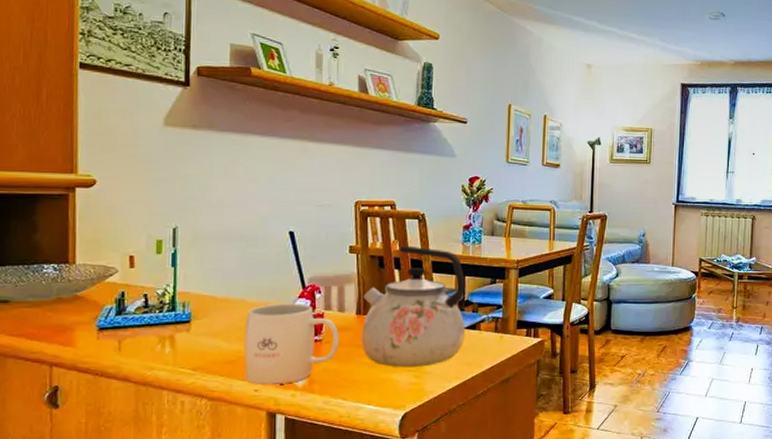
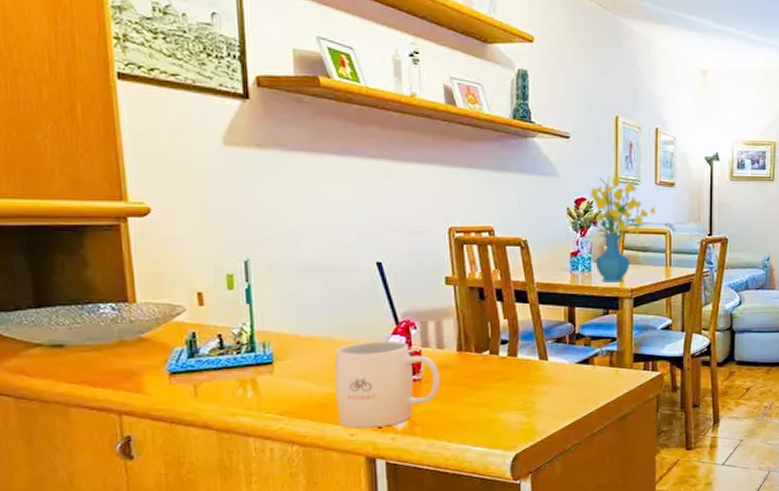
kettle: present [361,245,466,368] -> none [463,275,577,407]
bouquet: none [470,156,542,254] -> present [577,175,656,282]

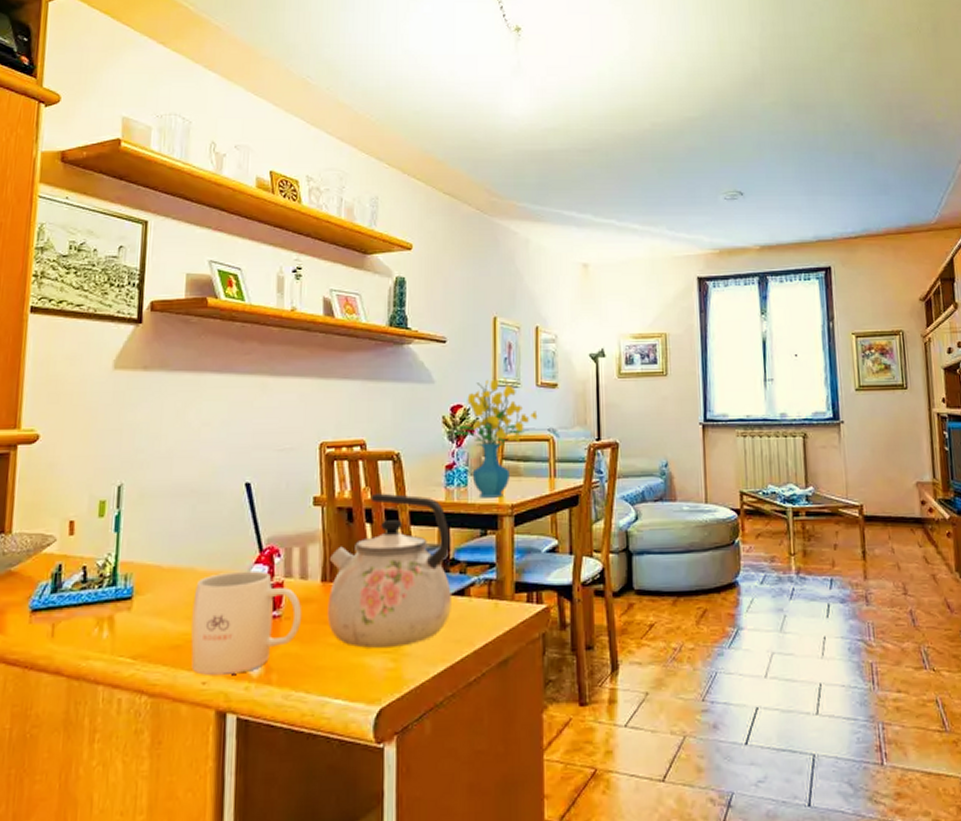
kettle: none [463,275,577,407] -> present [327,493,451,649]

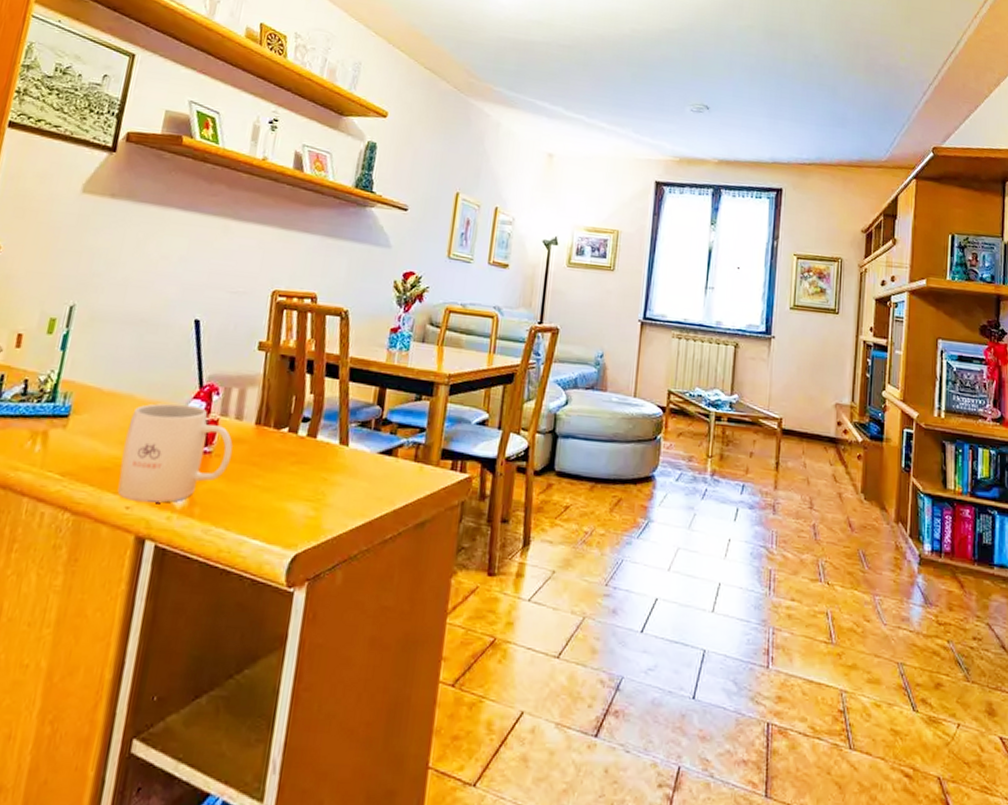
kettle: present [327,493,451,649] -> none [256,346,387,497]
bouquet: present [453,377,538,498] -> none [402,251,486,366]

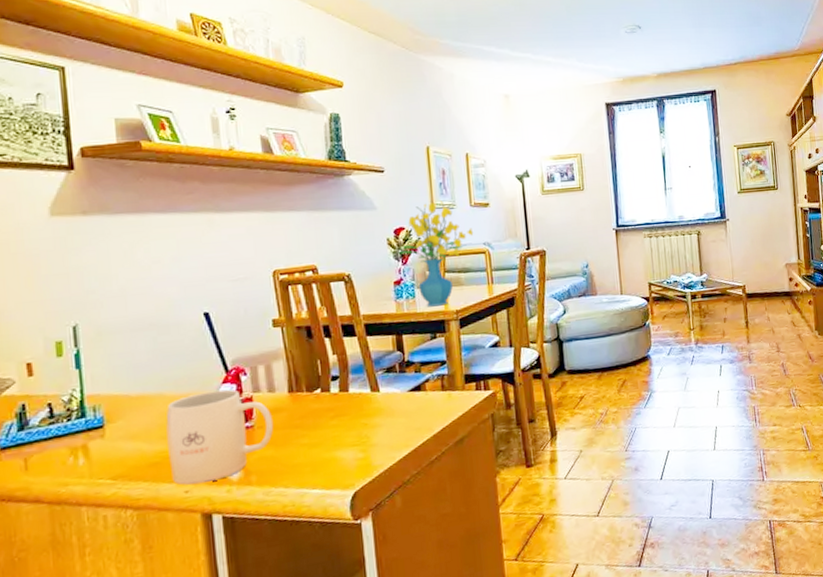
bouquet: none [402,251,486,366] -> present [398,200,474,307]

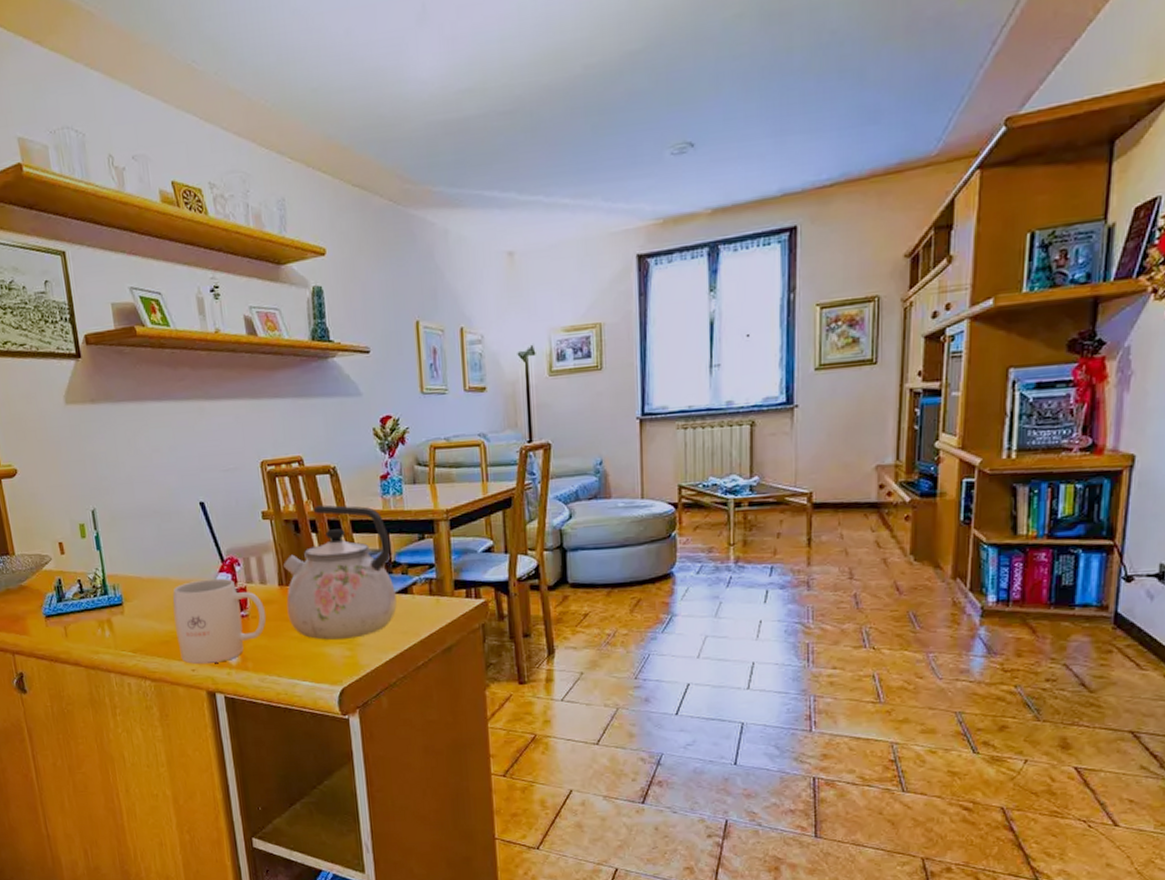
kettle: none [293,310,410,445] -> present [282,505,397,641]
bouquet: present [398,200,474,307] -> none [385,384,468,505]

